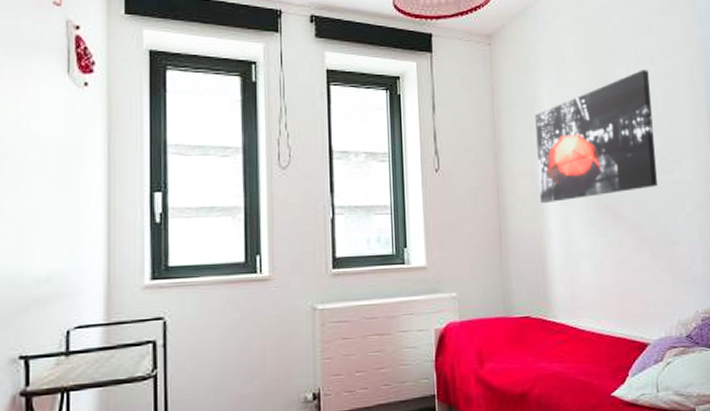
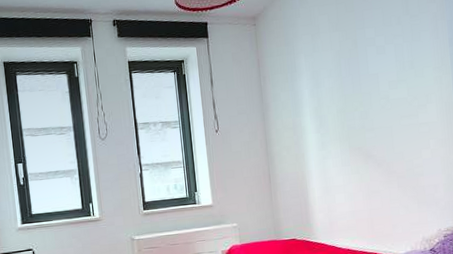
wall art: present [535,70,657,204] -> none [295,29,404,151]

